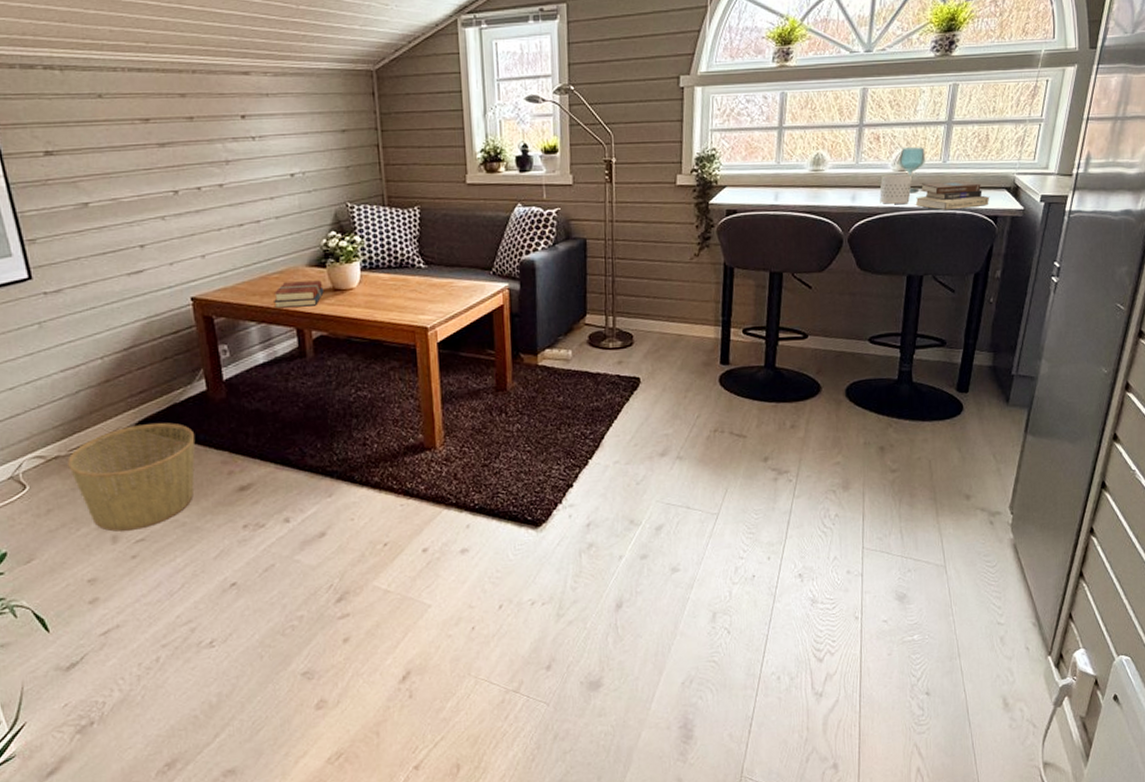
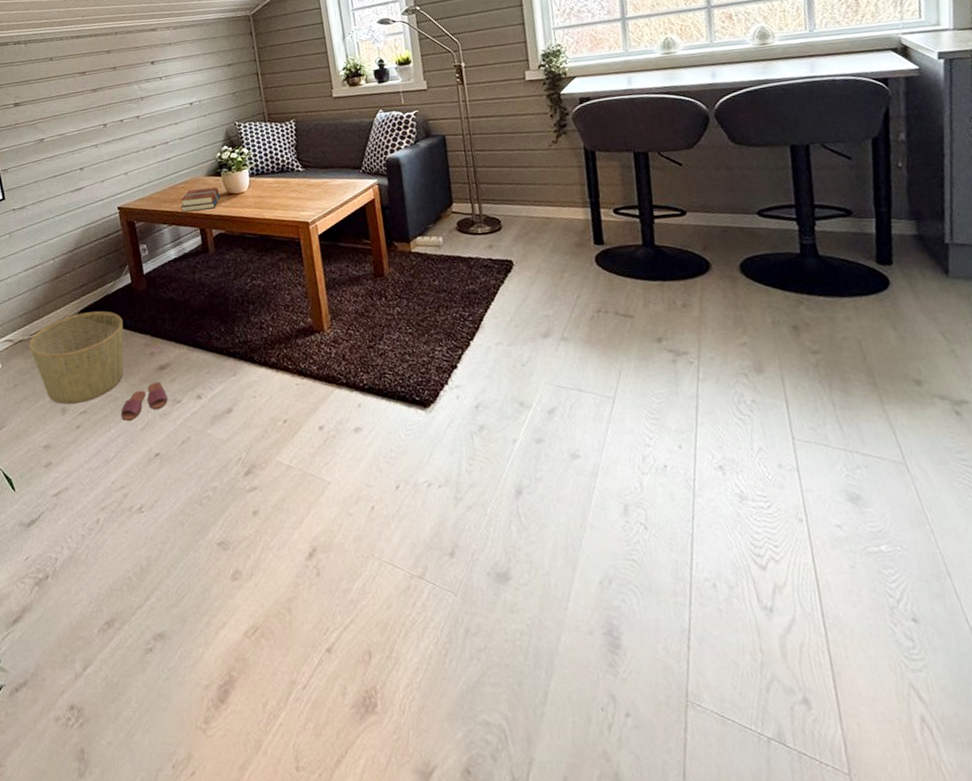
slippers: none [189,504,248,548] -> present [121,382,168,421]
mug: present [879,174,913,204] -> none [741,47,778,78]
wine glass: present [898,147,926,193] -> none [756,19,790,65]
books: present [915,181,989,211] -> none [785,46,874,79]

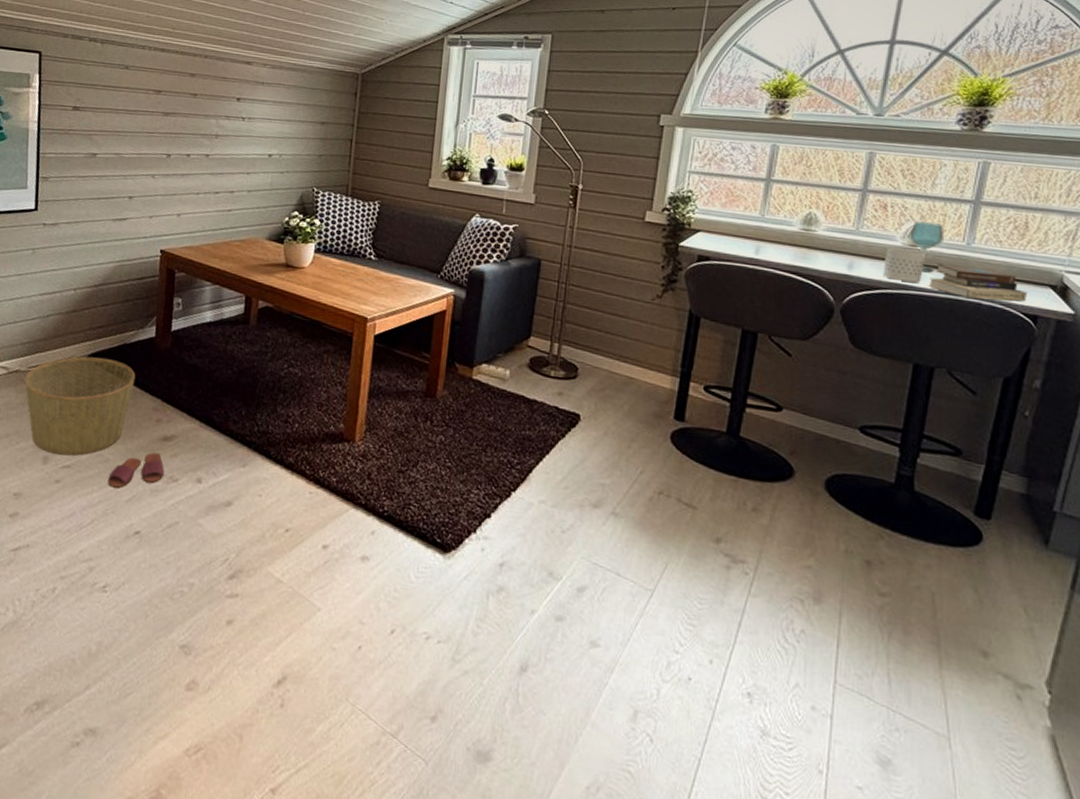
books: present [180,187,220,212] -> none [230,250,278,278]
mug: none [741,47,778,78] -> present [883,247,927,283]
wine glass: none [756,19,790,65] -> present [908,221,945,273]
books: none [785,46,874,79] -> present [928,263,1027,302]

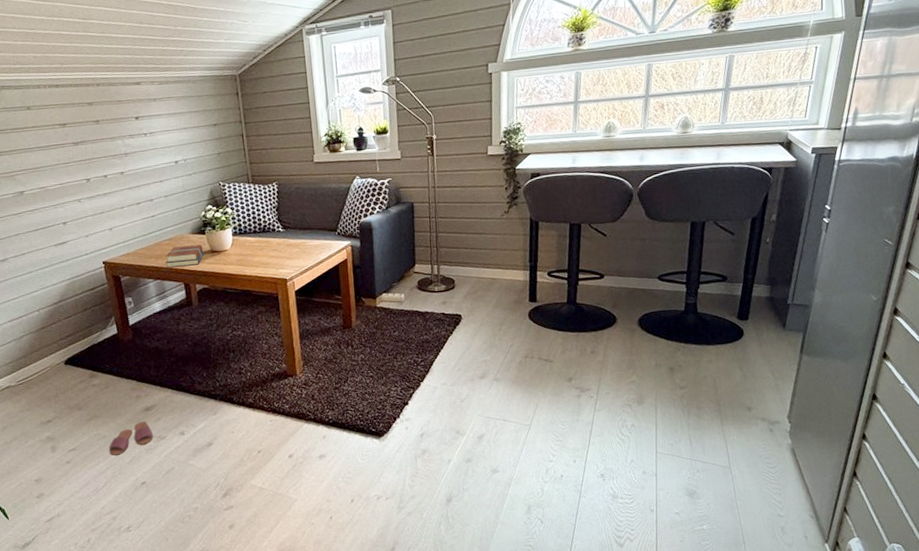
basket: present [24,356,136,456] -> none [17,359,111,443]
books: none [230,250,278,278] -> present [165,244,204,268]
mug: present [883,247,927,283] -> none [665,136,694,162]
wine glass: present [908,221,945,273] -> none [680,111,706,152]
books: present [928,263,1027,302] -> none [697,138,764,165]

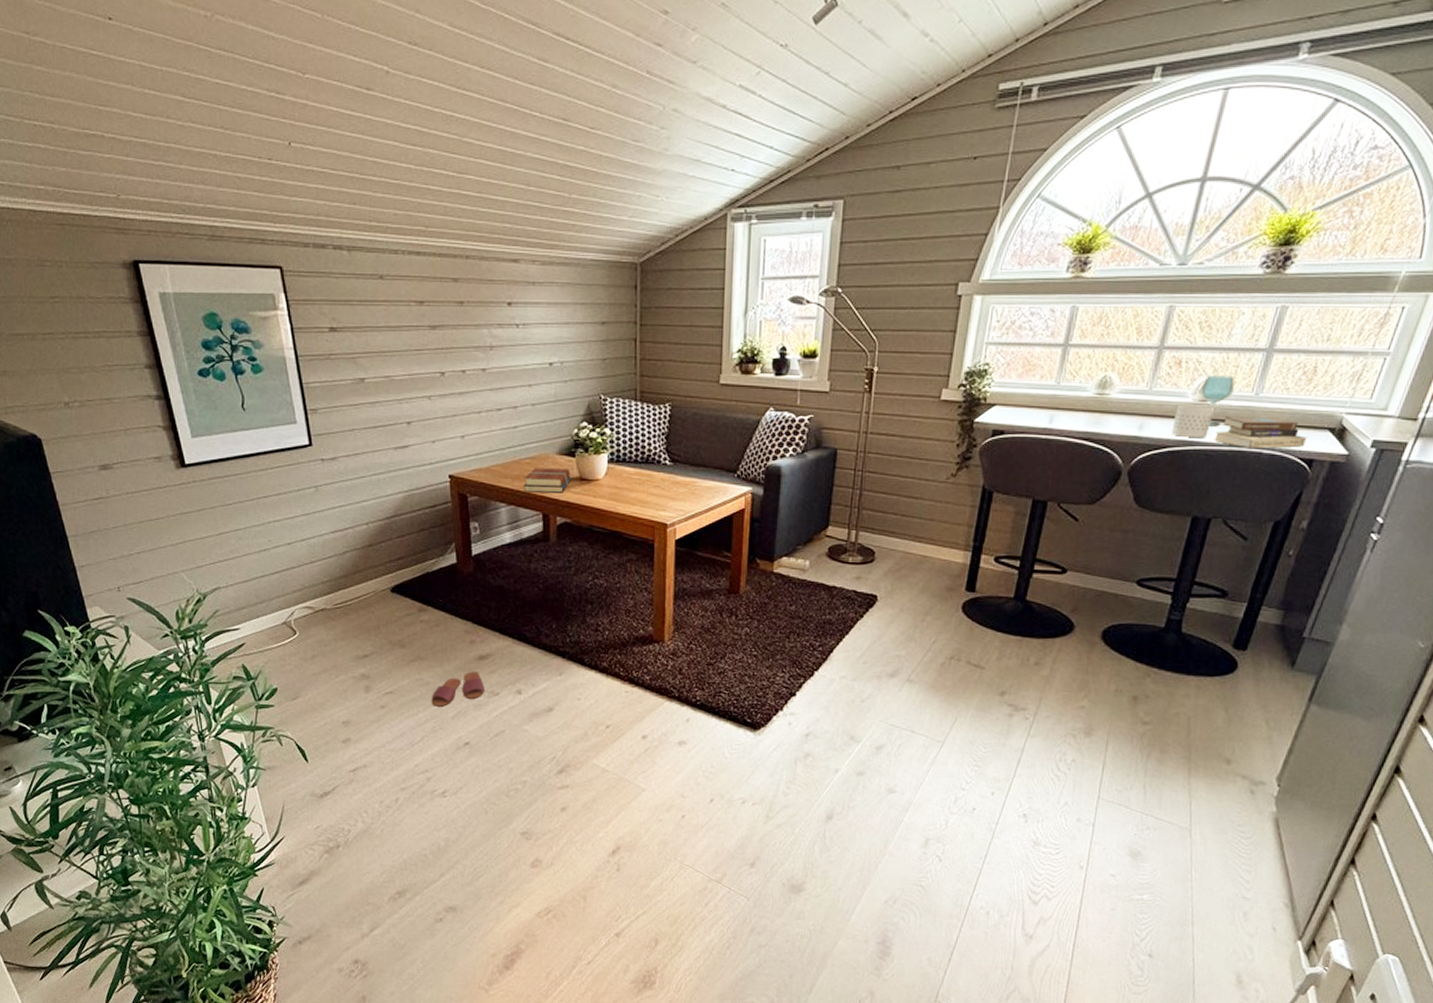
mug: none [665,136,694,162] -> present [1171,404,1215,437]
wine glass: none [680,111,706,152] -> present [1199,375,1235,427]
books: none [697,138,764,165] -> present [1214,416,1306,449]

